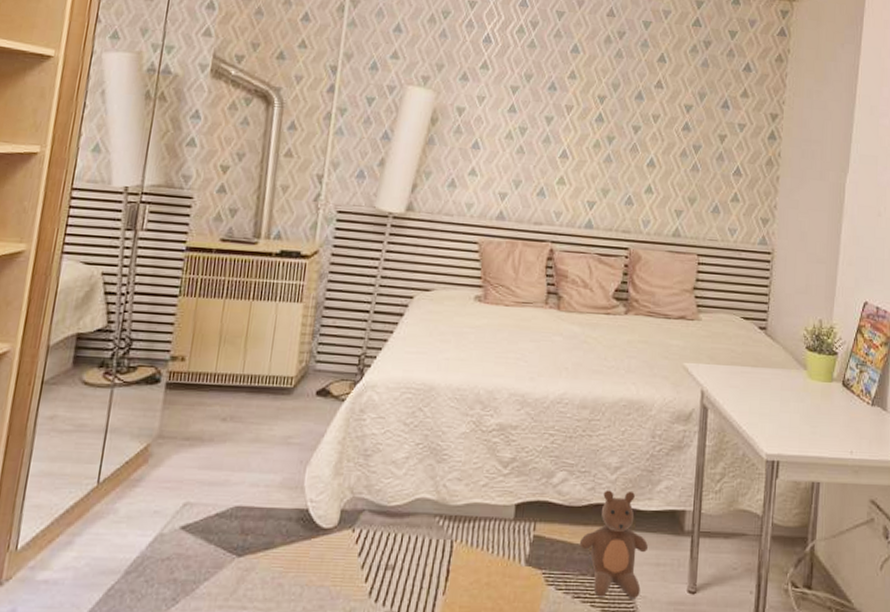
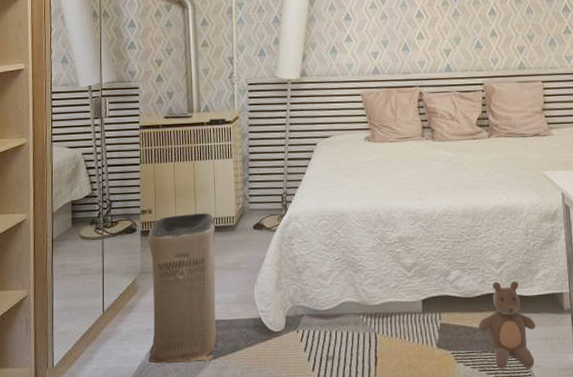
laundry basket: none [149,367,268,559] -> present [147,213,218,364]

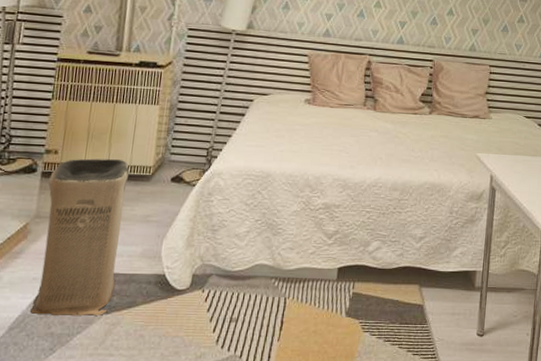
teddy bear: present [478,280,535,369] -> none [389,255,445,341]

